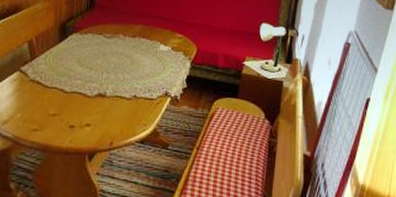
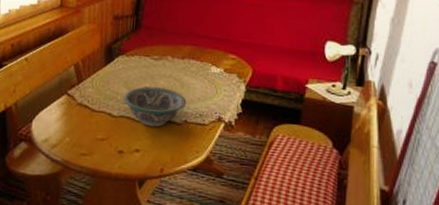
bowl: none [75,63,137,102] -> present [122,86,187,127]

